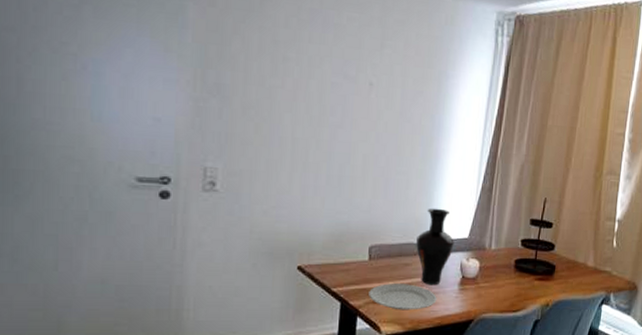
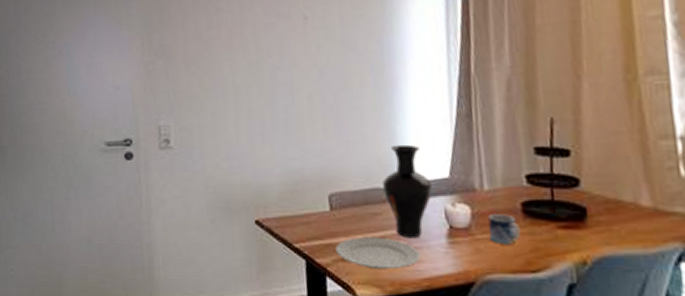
mug: none [488,268,512,291] -> present [488,214,522,245]

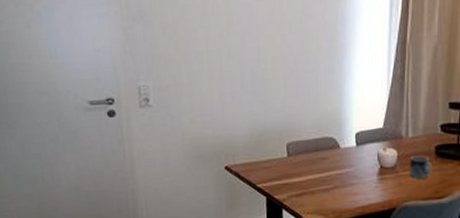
plate: present [335,237,421,270] -> none [291,176,357,202]
vase: present [383,144,432,239] -> none [331,101,369,177]

